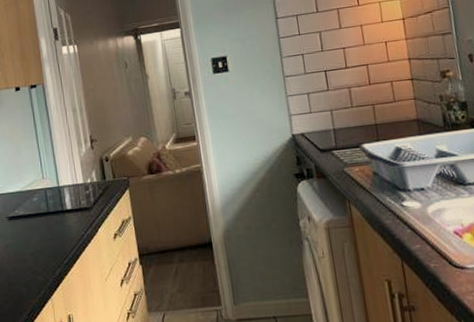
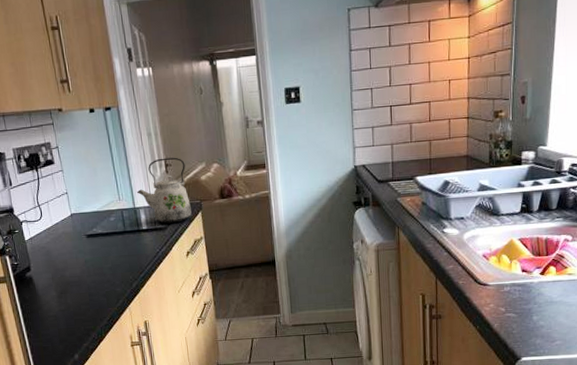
kettle: none [60,132,119,203] -> present [136,157,192,223]

